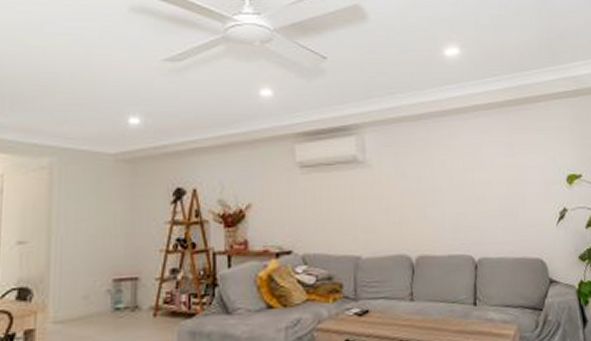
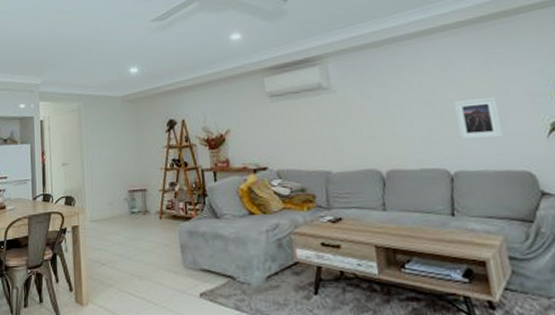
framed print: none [481,182,521,225] -> present [453,96,503,140]

